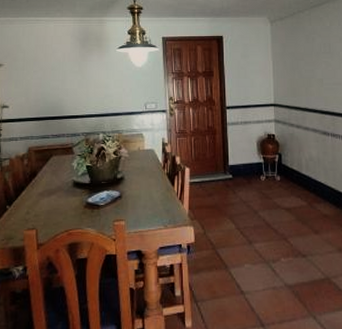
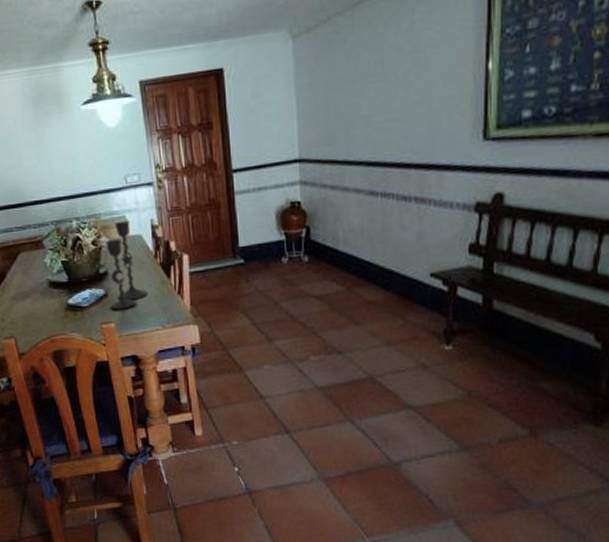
candlestick: none [122,137,156,210] -> present [106,220,149,310]

